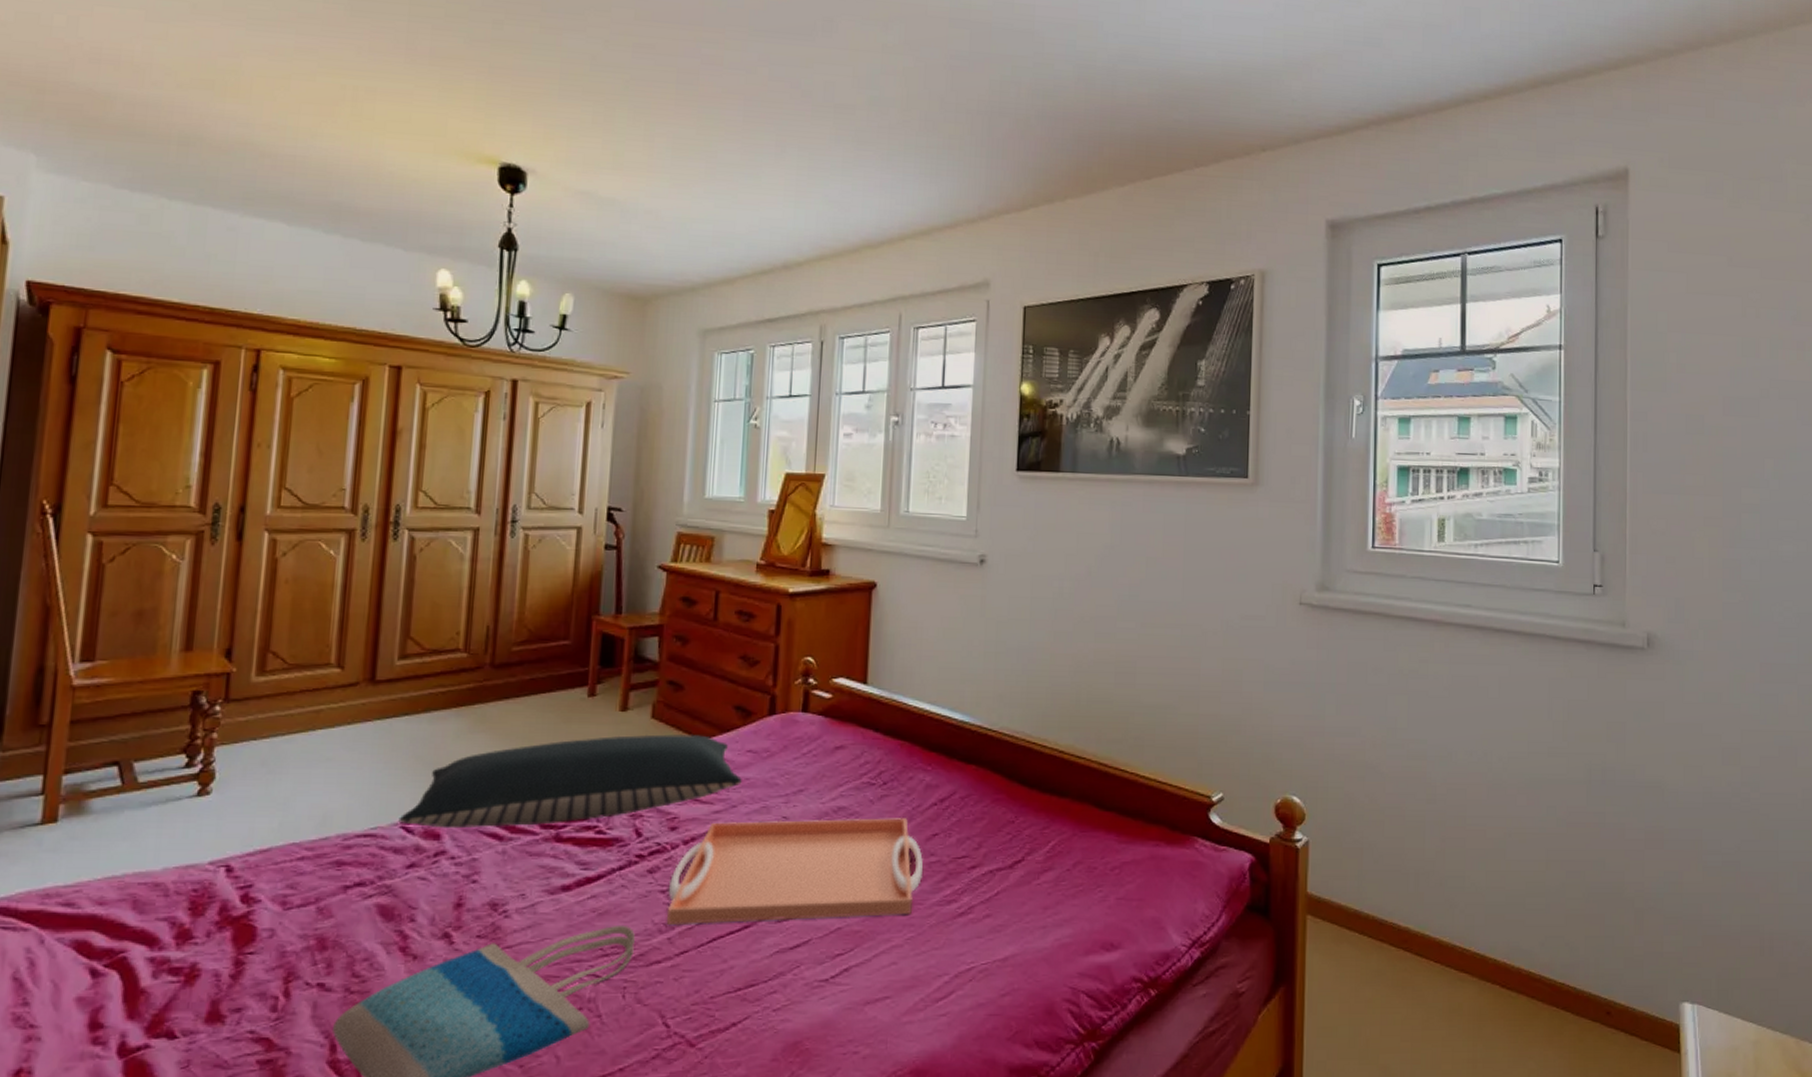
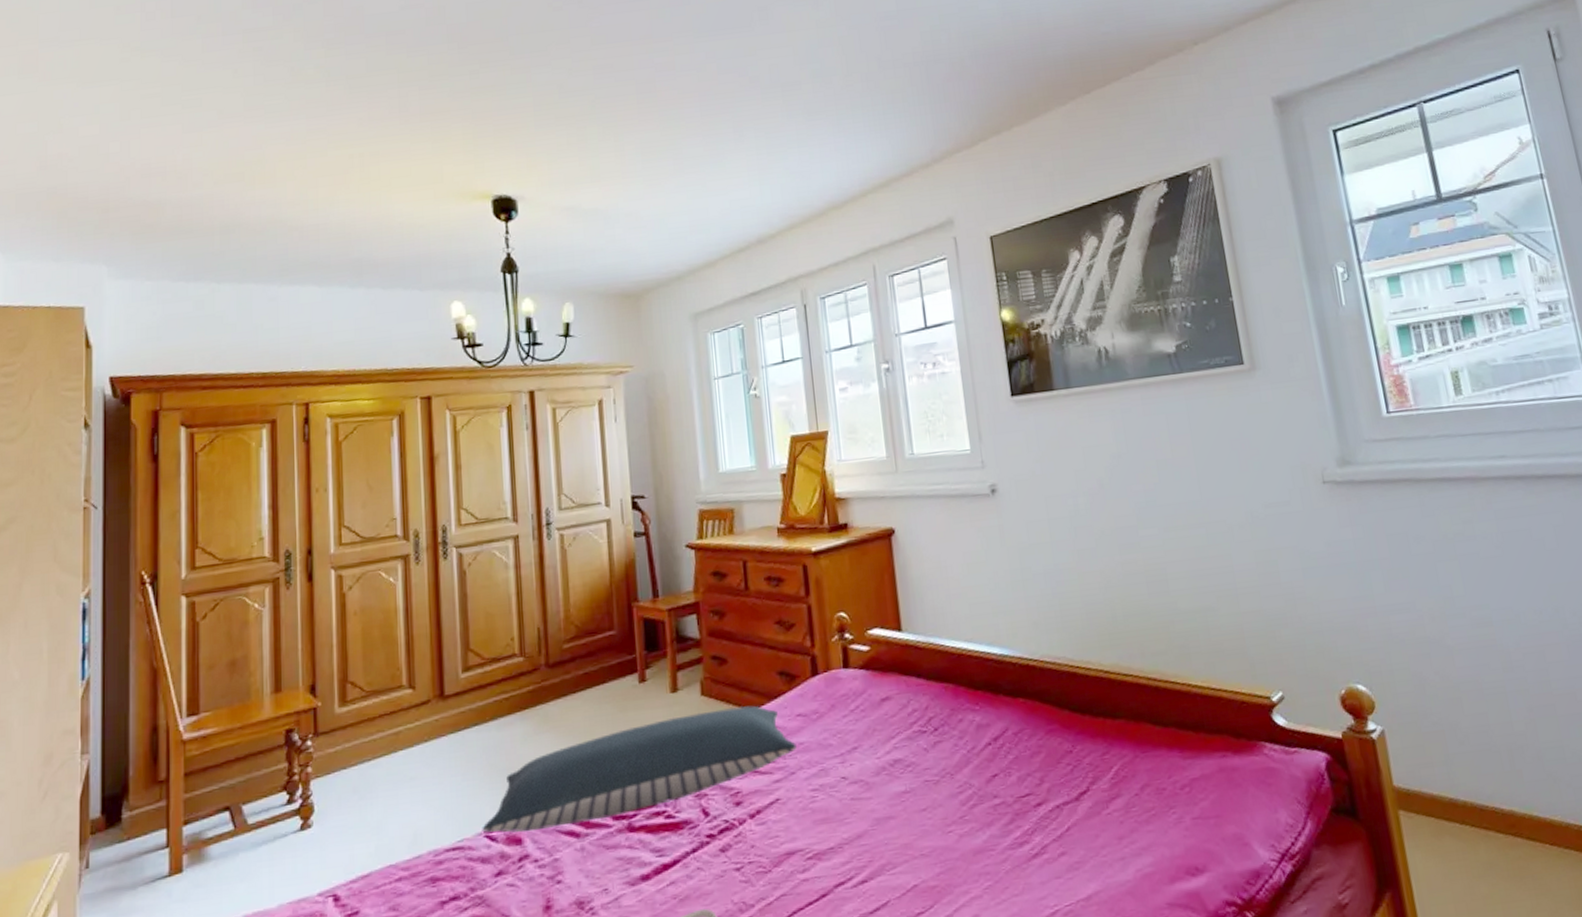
serving tray: present [666,817,923,926] -> none [741,761,989,903]

